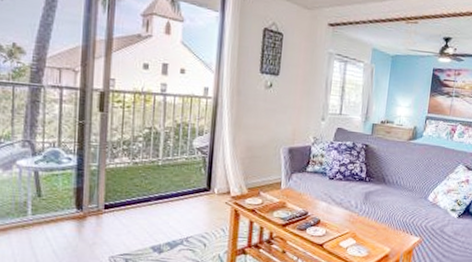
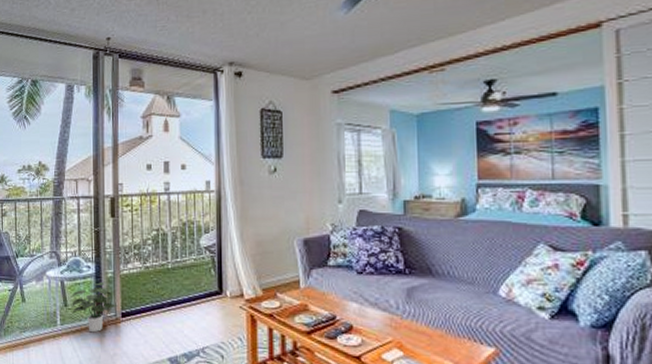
potted plant: none [46,174,101,223] -> present [72,281,118,333]

